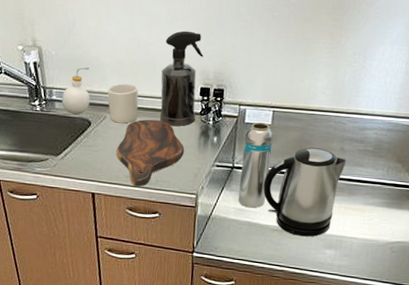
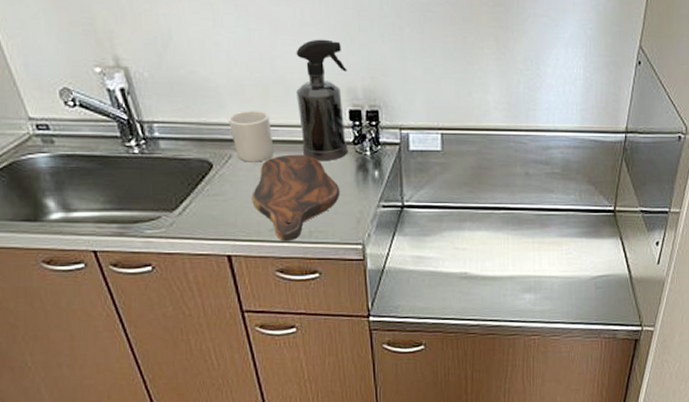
soap dispenser: present [61,66,90,115] -> none [166,91,208,156]
spray can: present [238,122,274,208] -> none [412,149,447,254]
kettle: present [263,147,347,237] -> none [442,175,534,282]

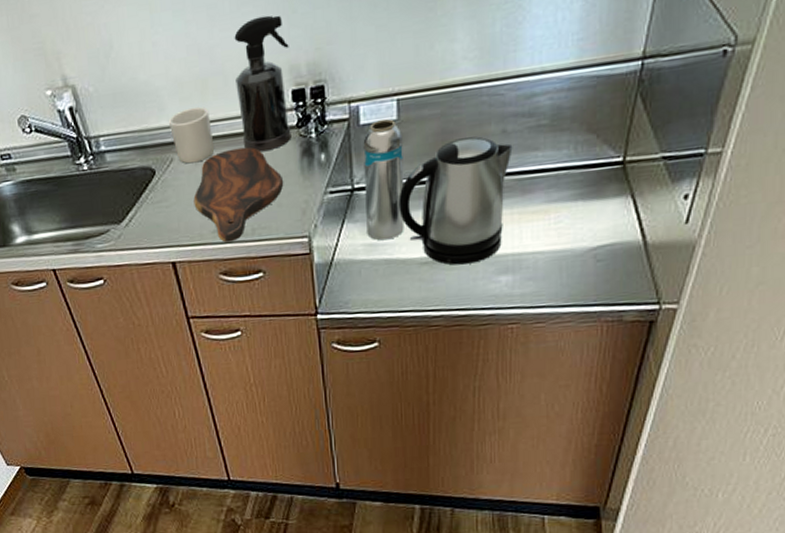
spray can: none [412,149,447,254] -> present [363,119,404,241]
kettle: none [442,175,534,282] -> present [398,136,513,265]

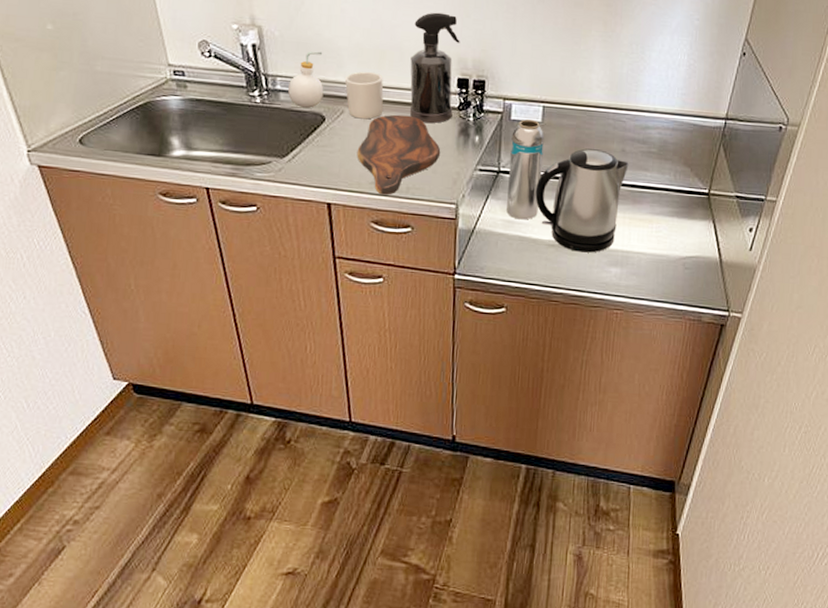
soap dispenser: none [112,97,150,166] -> present [287,51,324,109]

